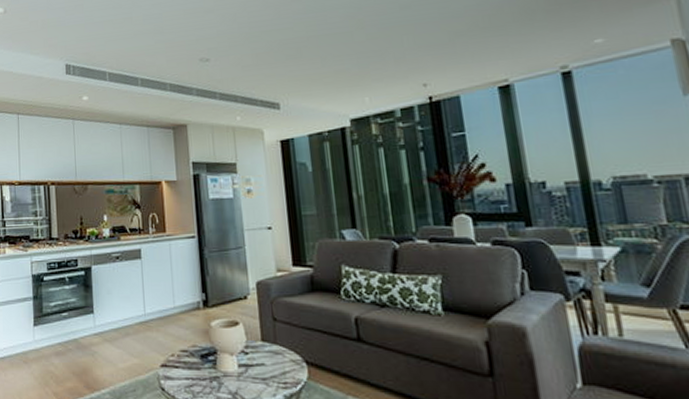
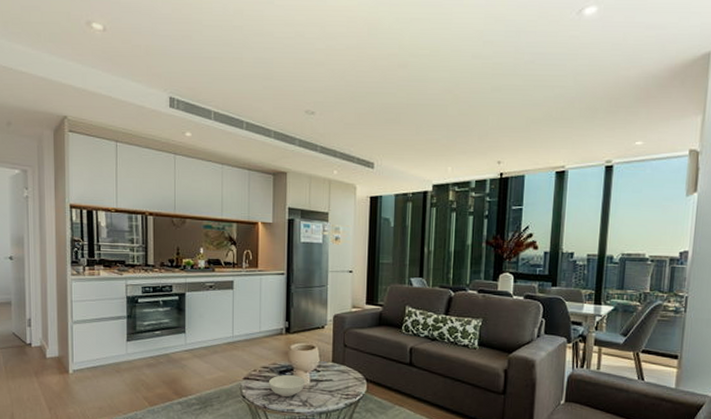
bowl: none [189,358,233,389] -> present [268,374,306,398]

